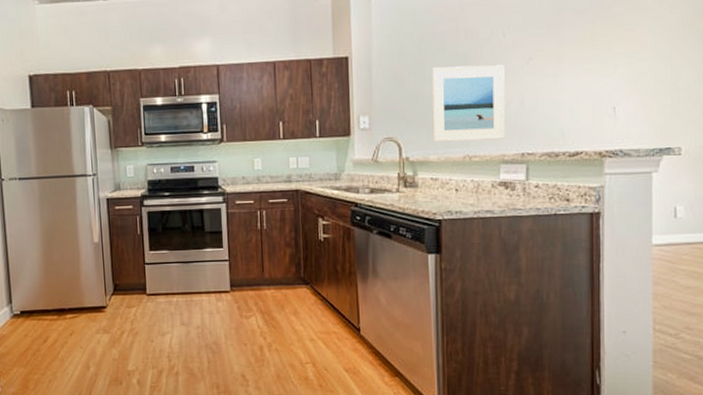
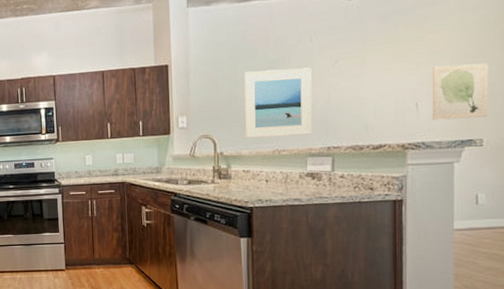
wall art: none [629,65,686,126] -> present [432,63,488,121]

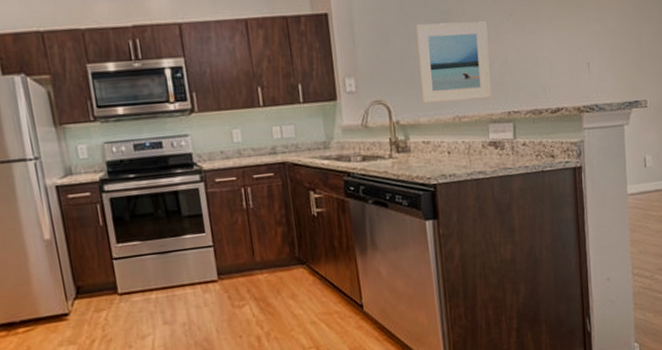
wall art: present [432,63,488,121] -> none [600,21,649,81]

